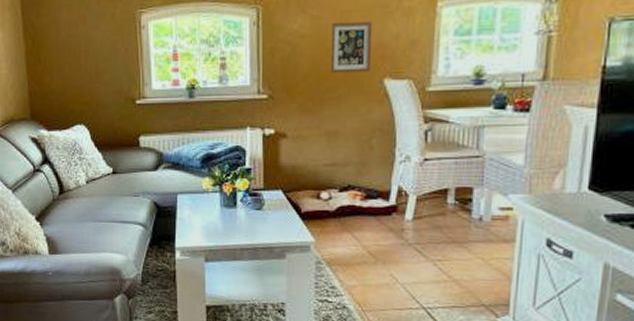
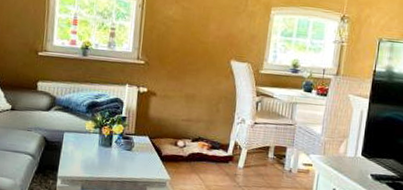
picture frame: present [330,21,373,73] -> none [193,13,226,54]

